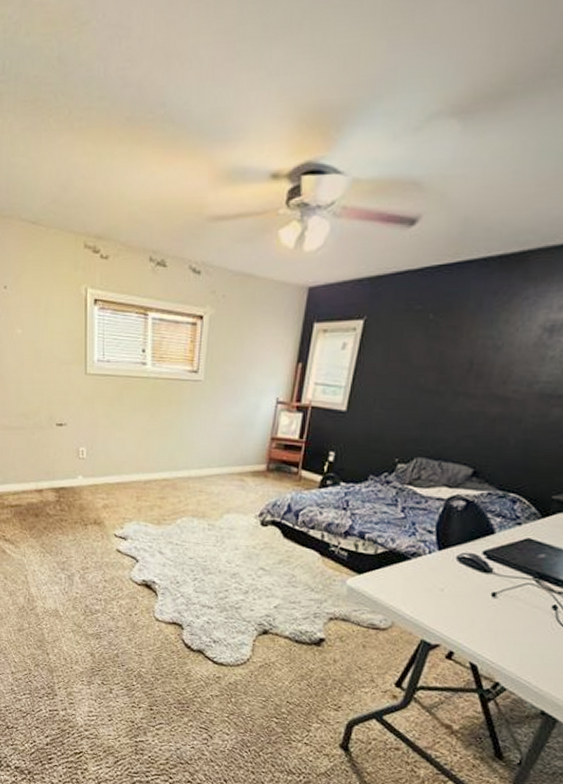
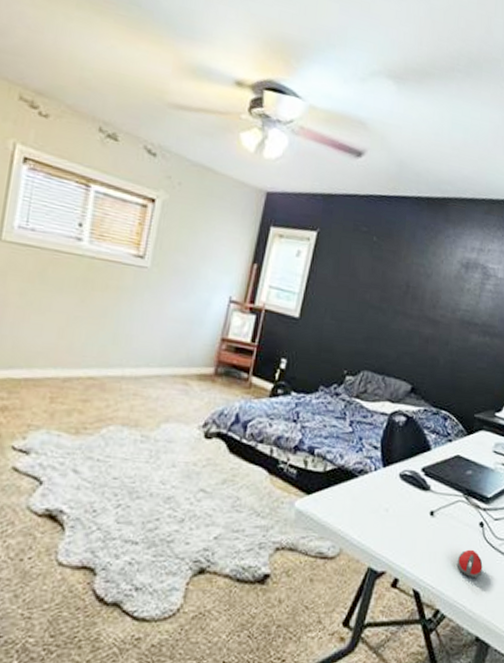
computer mouse: none [521,630,554,658] -> present [456,549,483,578]

